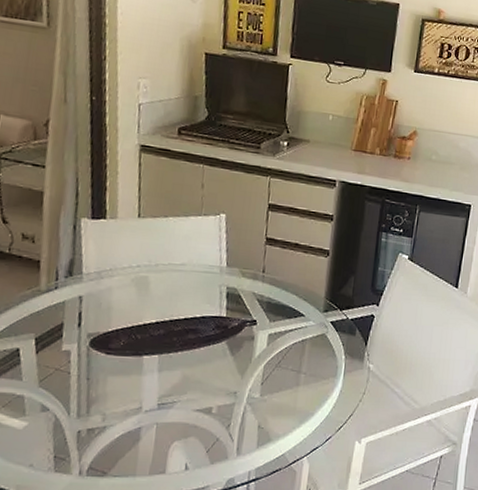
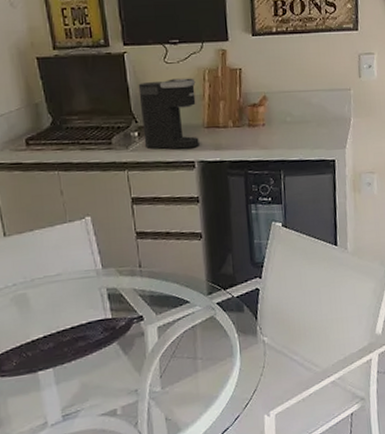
coffee maker: none [292,96,352,168] -> present [138,78,199,149]

